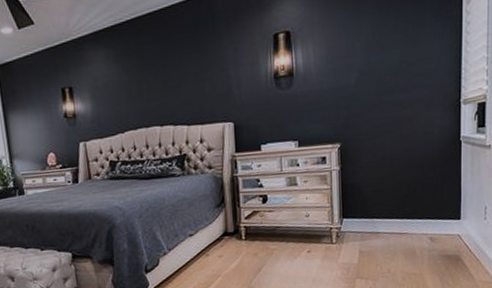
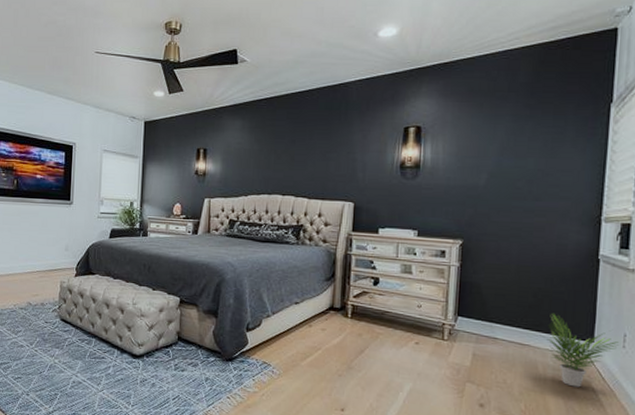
potted plant: none [415,199,481,263] -> present [540,313,619,388]

